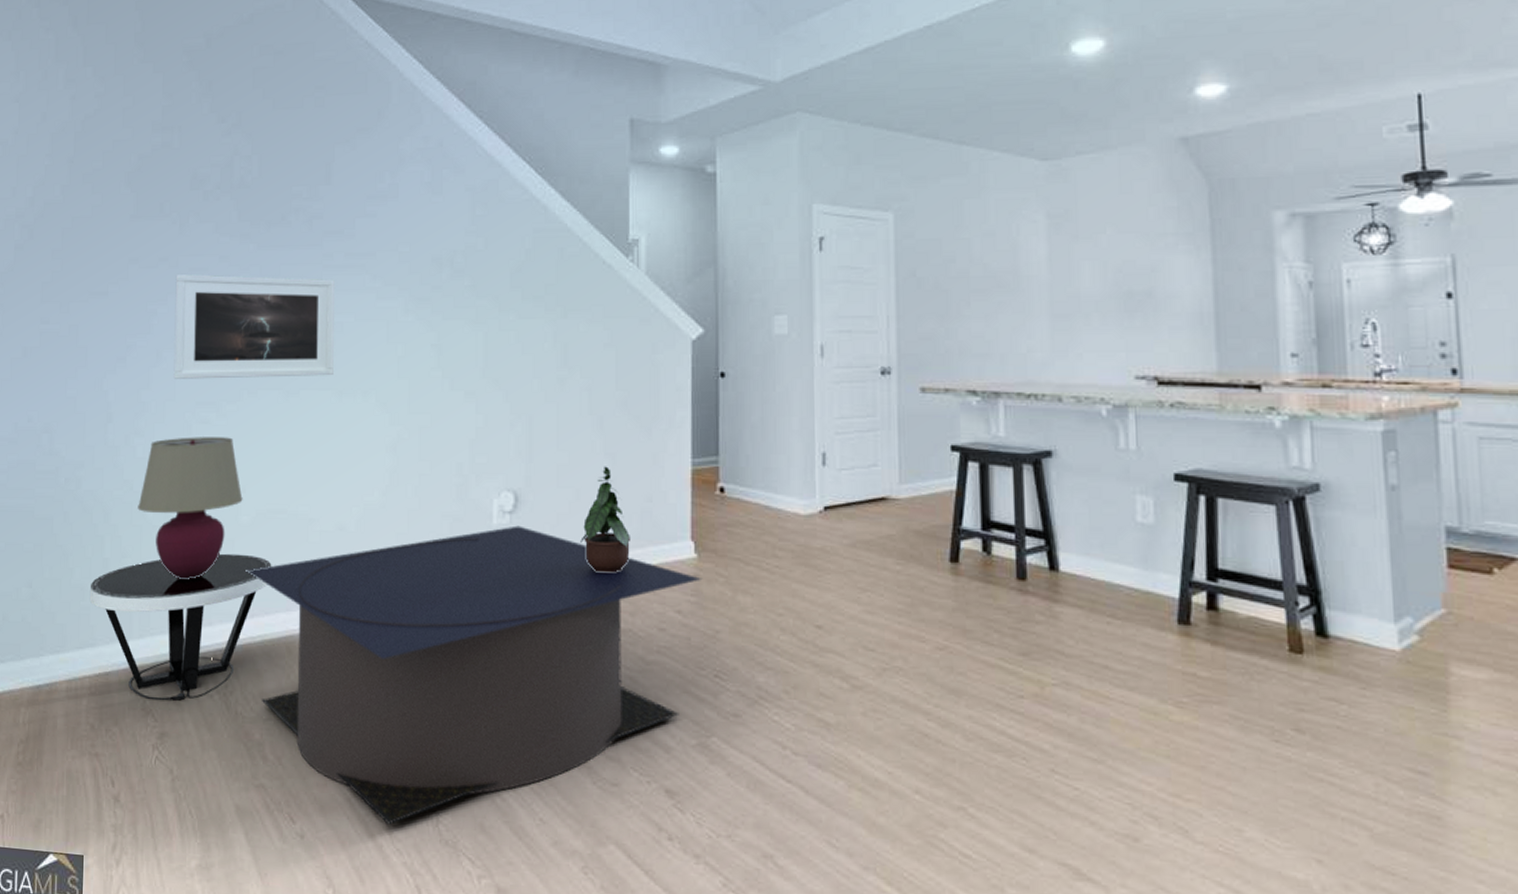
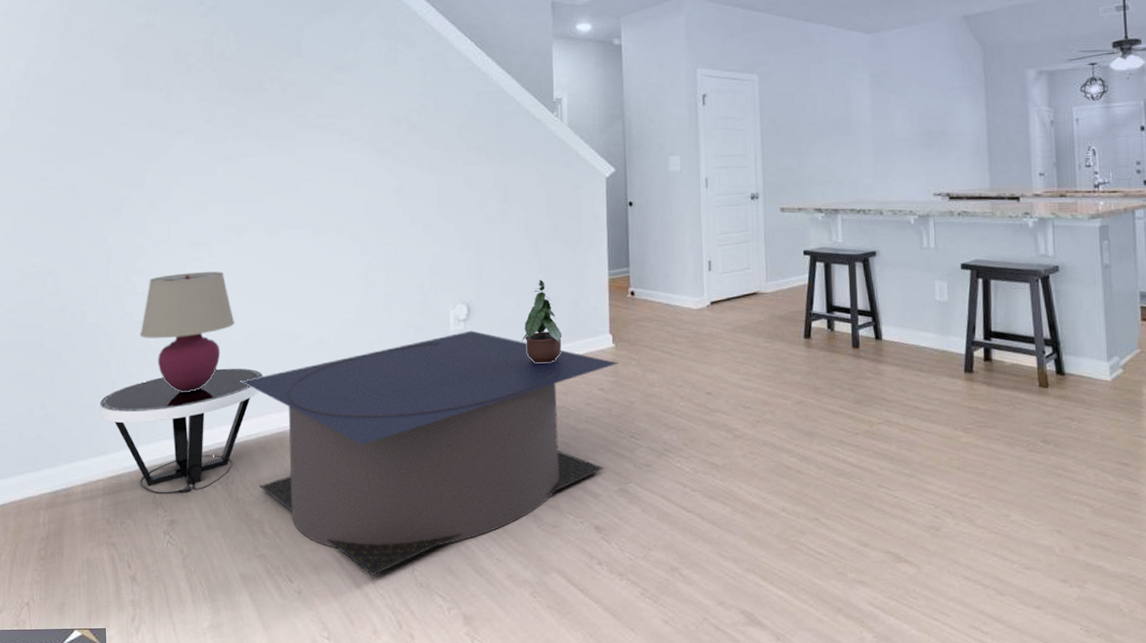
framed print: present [173,274,335,379] -> none [165,135,310,225]

